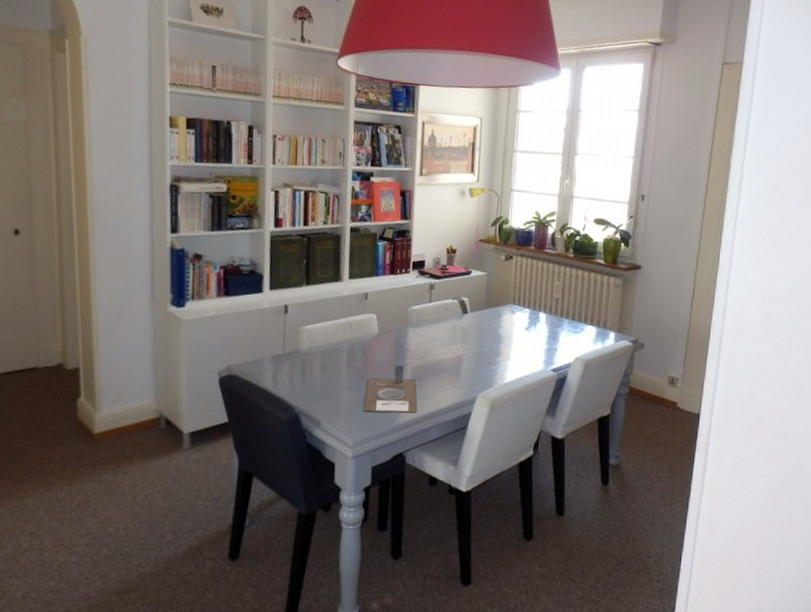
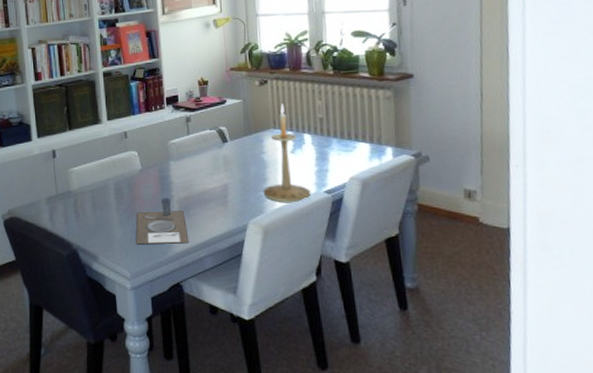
candlestick: none [495,280,539,379] -> present [263,103,311,203]

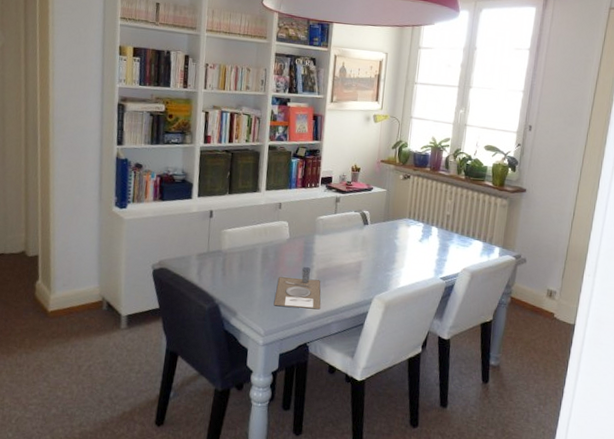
candlestick: present [263,103,311,203] -> none [390,198,430,285]

